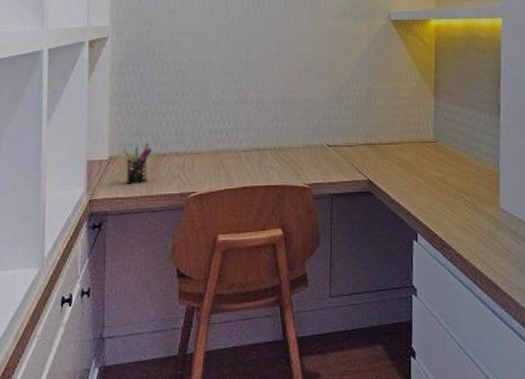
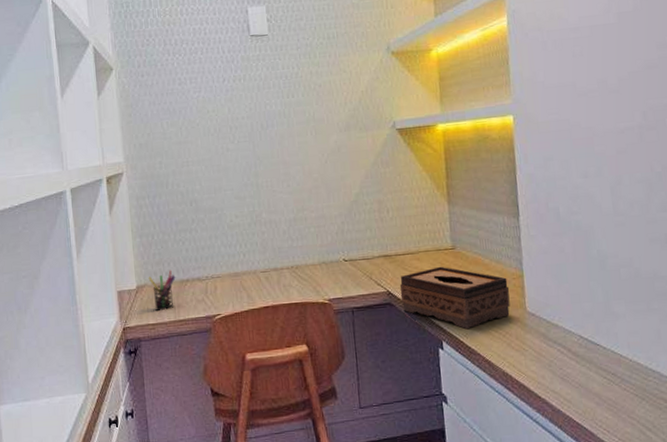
tissue box: none [380,158,486,223] -> present [399,266,510,330]

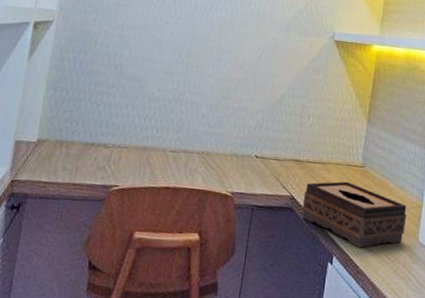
pen holder: present [148,270,176,312] -> none [51,130,81,171]

